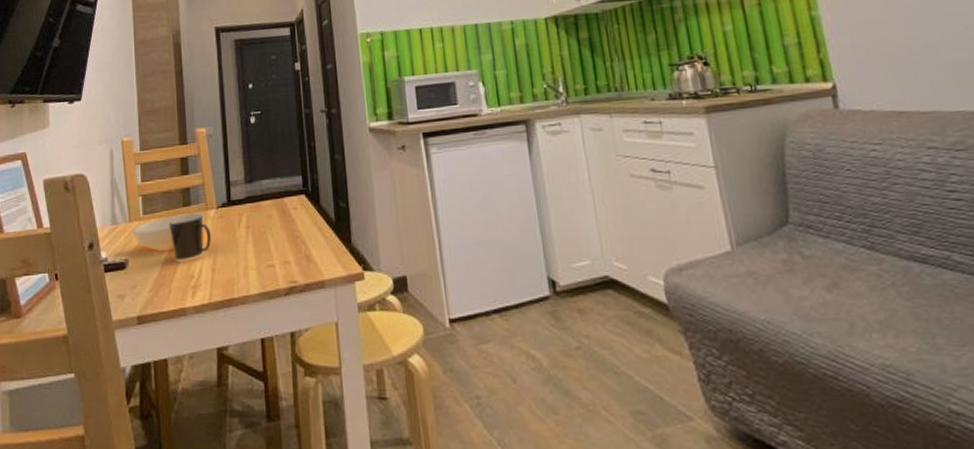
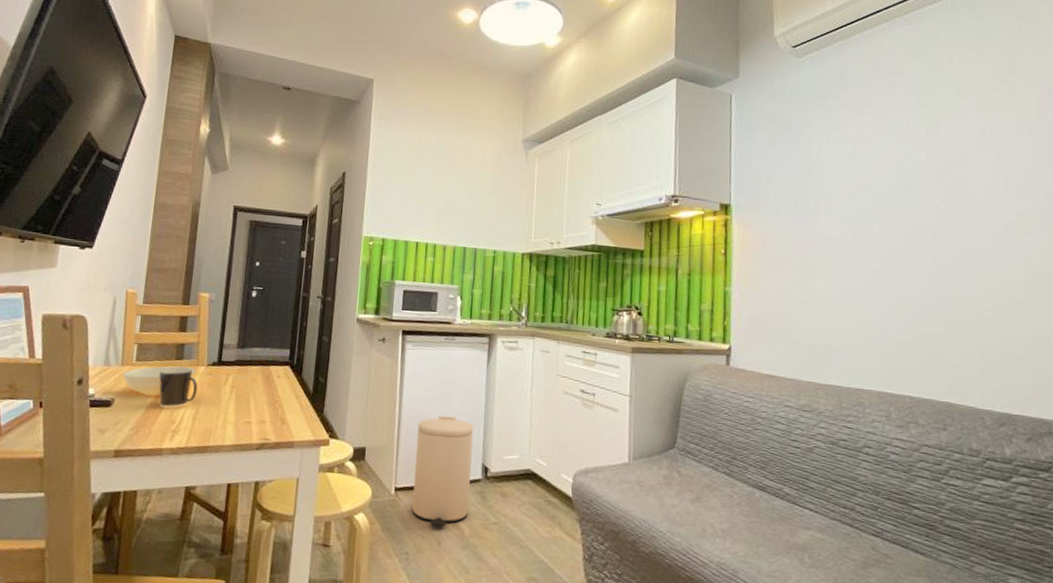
pedal bin: none [461,225,542,360] -> present [412,415,474,527]

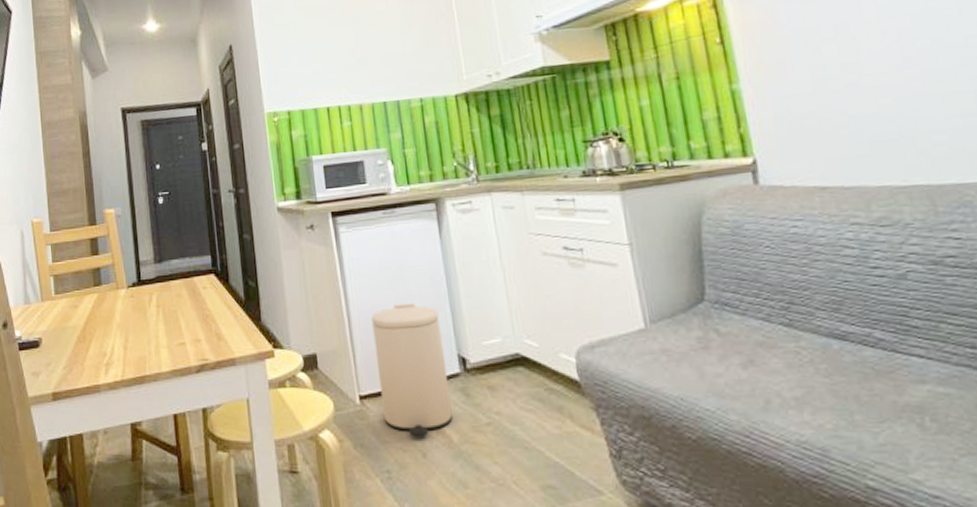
bowl: present [122,366,196,397] -> none [44,292,117,331]
mug: present [158,368,198,409] -> none [80,294,123,341]

